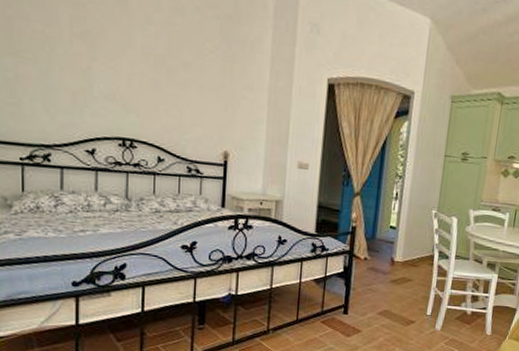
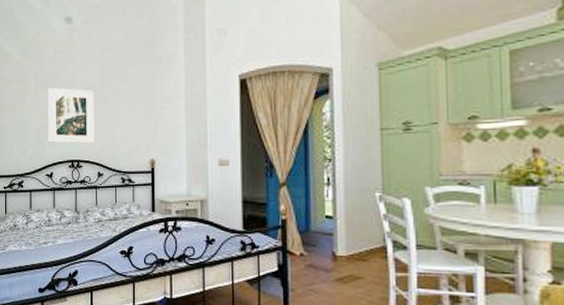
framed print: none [90,40,157,122] -> present [48,87,95,144]

